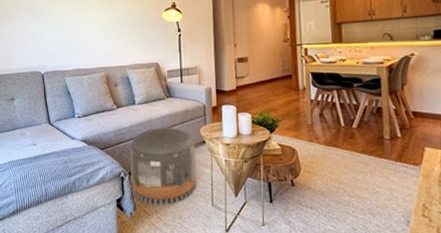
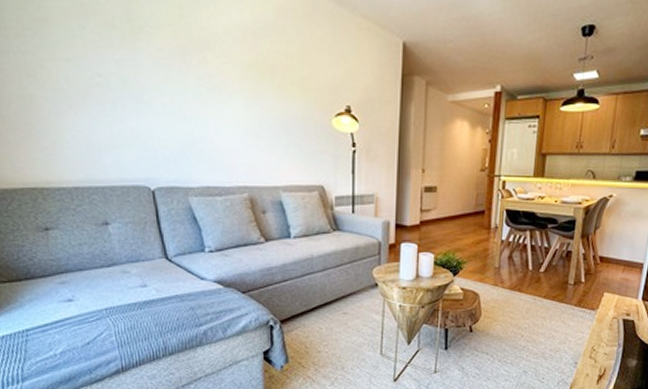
pouf: present [130,127,197,206] -> none [282,267,366,357]

